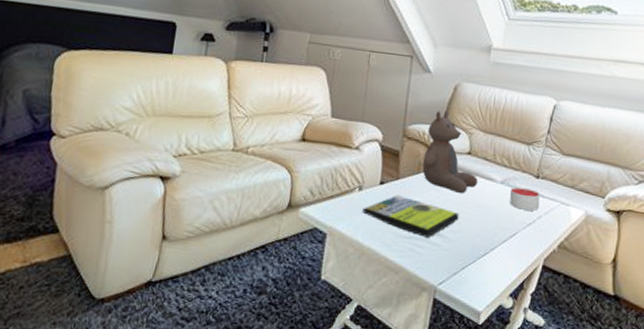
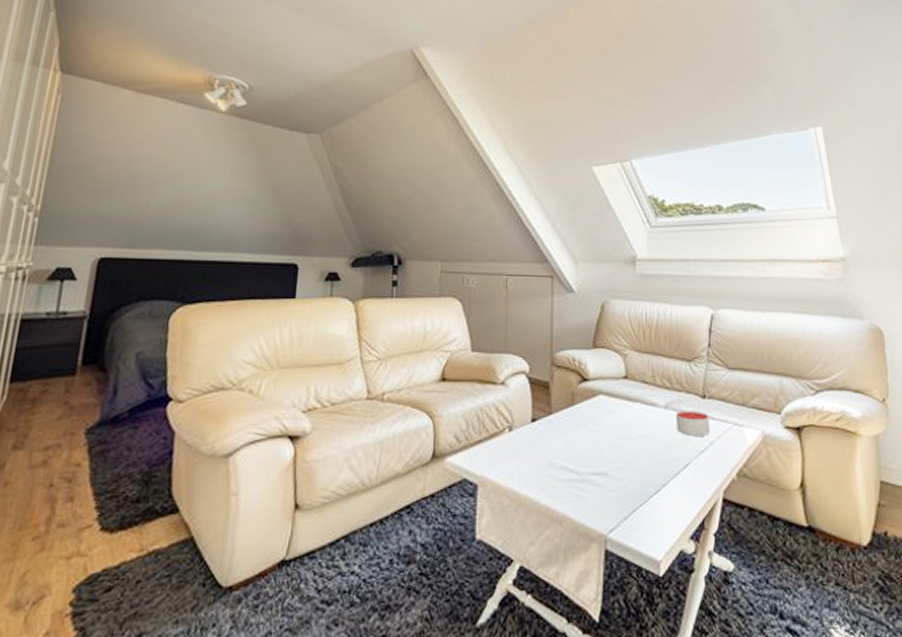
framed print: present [362,195,459,238] -> none [515,432,623,478]
bear: present [422,109,479,194] -> none [576,330,640,425]

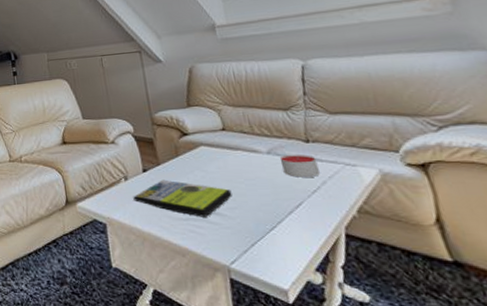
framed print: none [515,432,623,478] -> present [133,179,233,217]

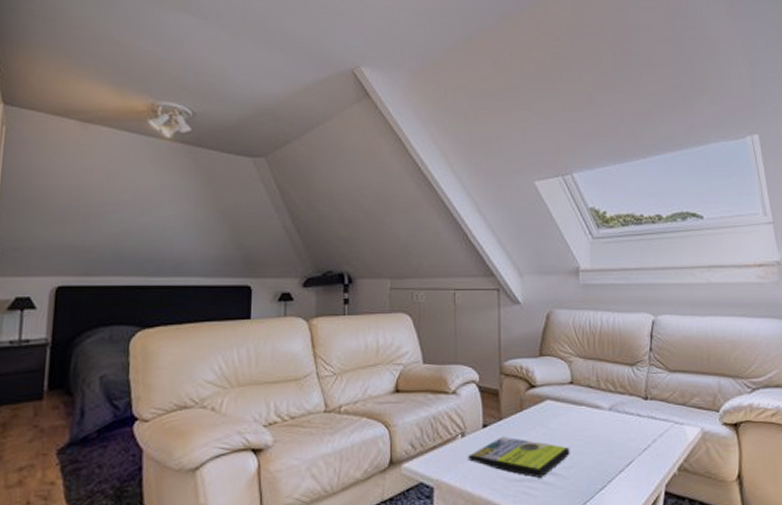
candle: present [279,154,320,177] -> none [619,411,652,435]

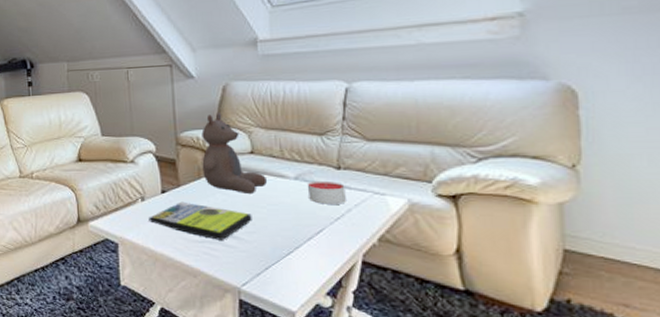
bear: none [524,340,585,427] -> present [201,111,268,195]
candle: none [619,411,652,435] -> present [307,180,346,204]

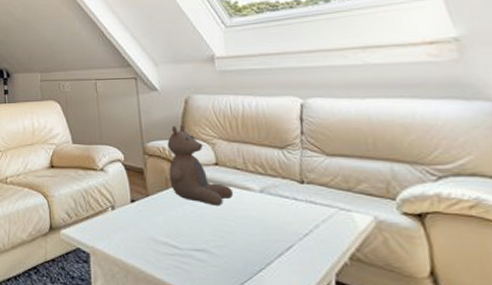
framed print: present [149,201,252,240] -> none [119,211,222,254]
candle: present [307,180,346,204] -> none [272,194,313,220]

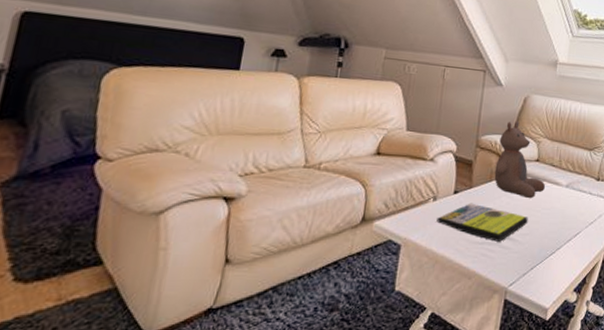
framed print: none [119,211,222,254] -> present [436,203,529,242]

